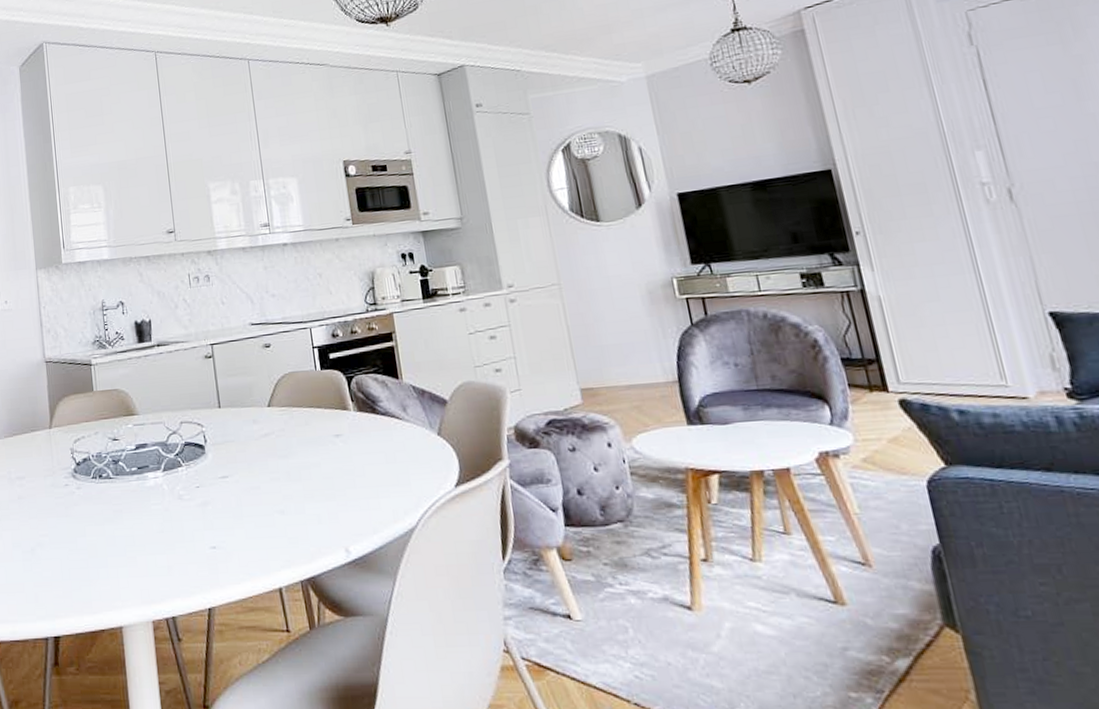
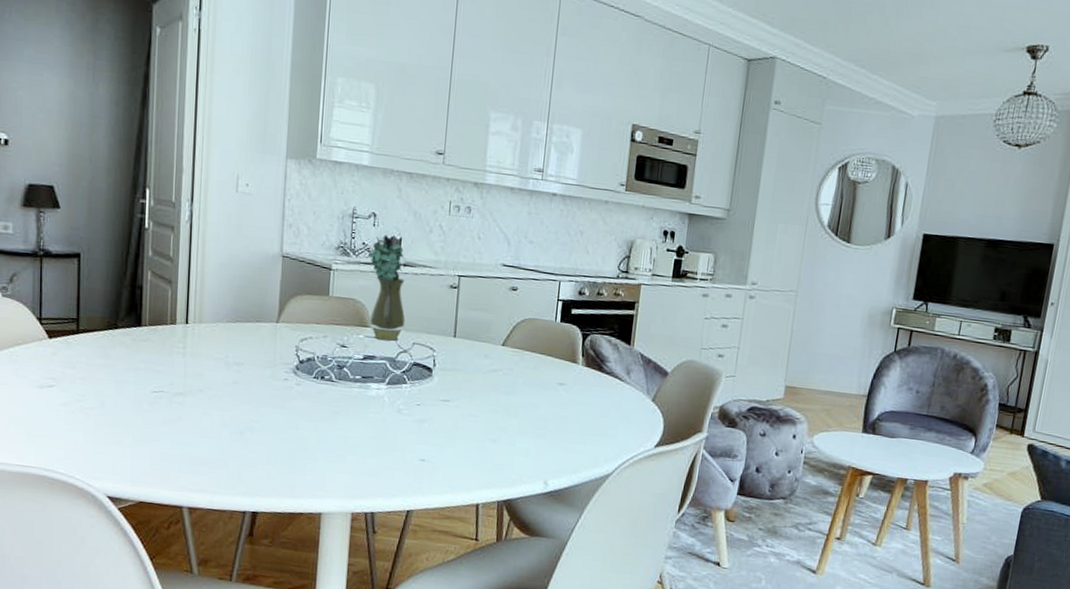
vase: none [122,323,170,425] -> present [367,236,406,341]

